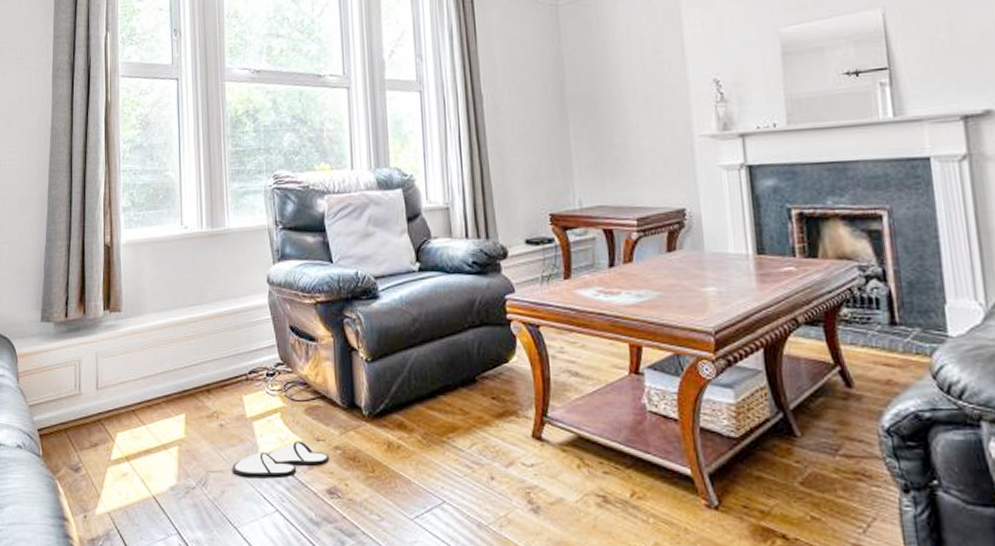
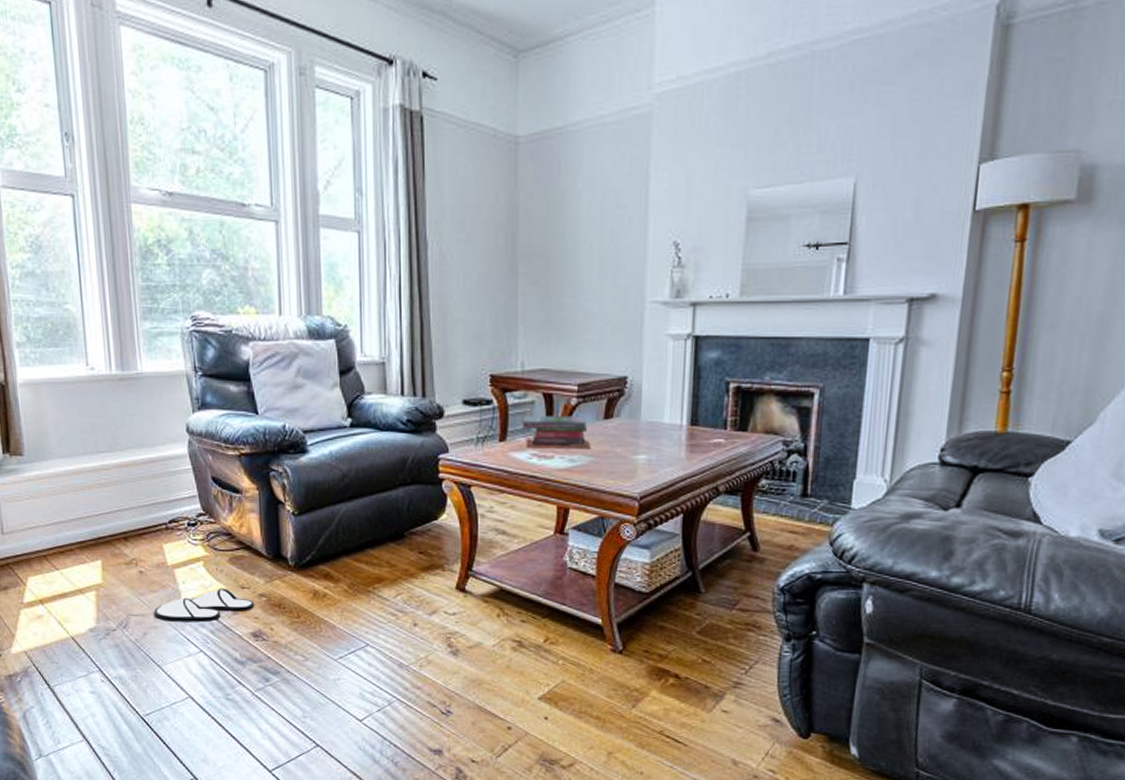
books: none [586,250,652,281] -> present [523,415,588,446]

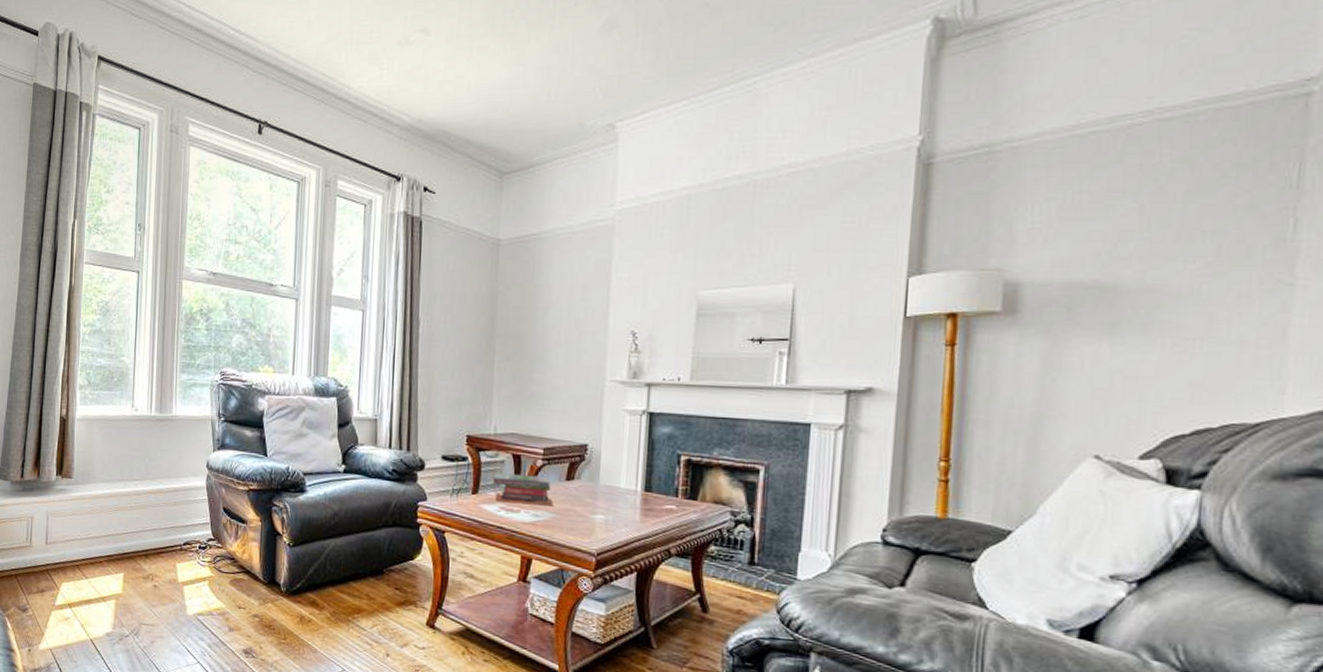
slippers: present [153,588,255,621] -> none [161,606,249,635]

